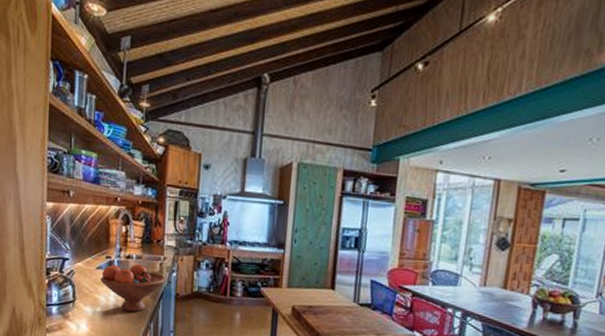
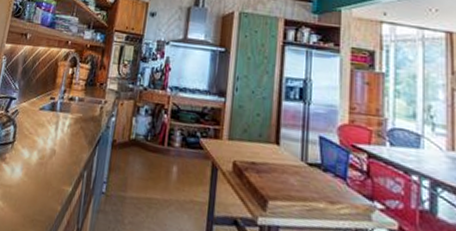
fruit bowl: present [100,264,167,312] -> none [41,106,106,158]

